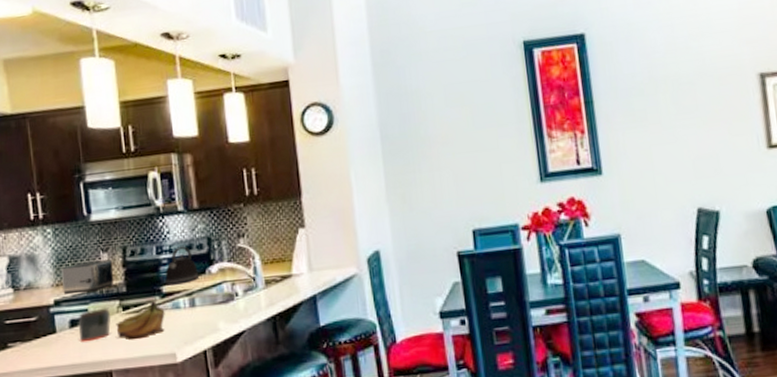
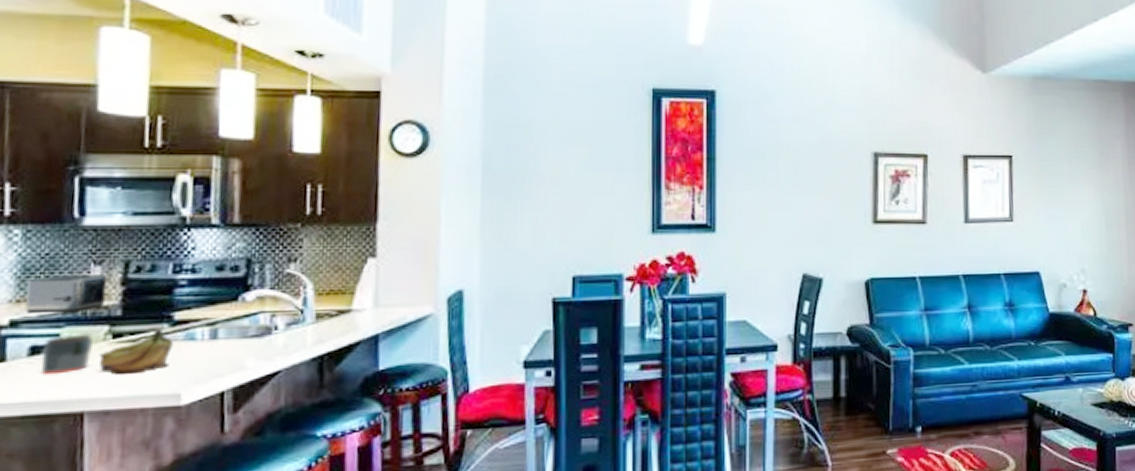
kettle: present [165,246,199,286] -> none [180,266,229,312]

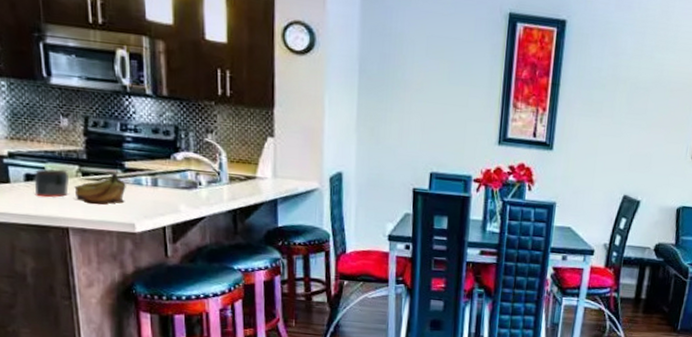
toaster: present [25,275,108,314] -> none [16,121,74,153]

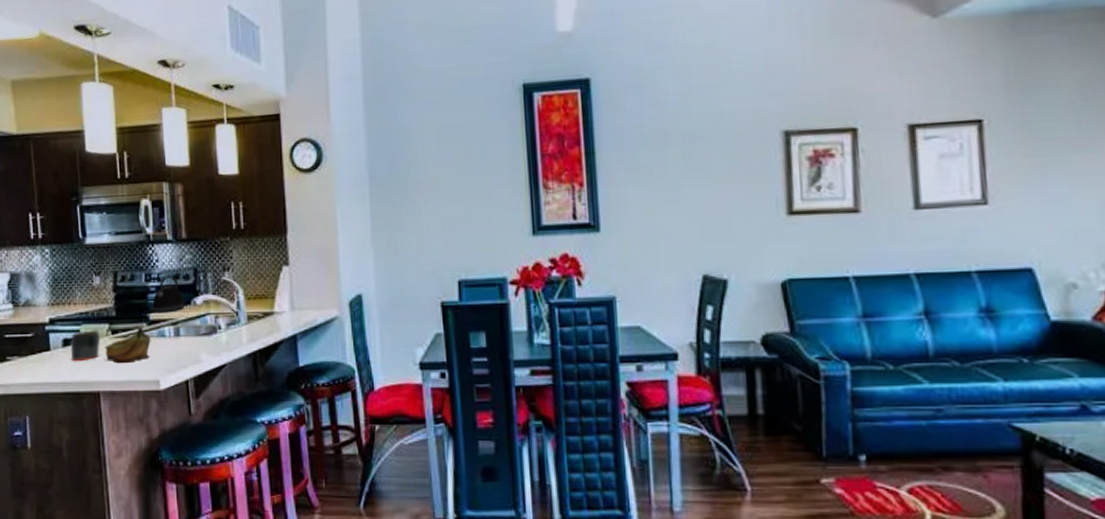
kettle: none [128,128,164,164] -> present [152,275,185,313]

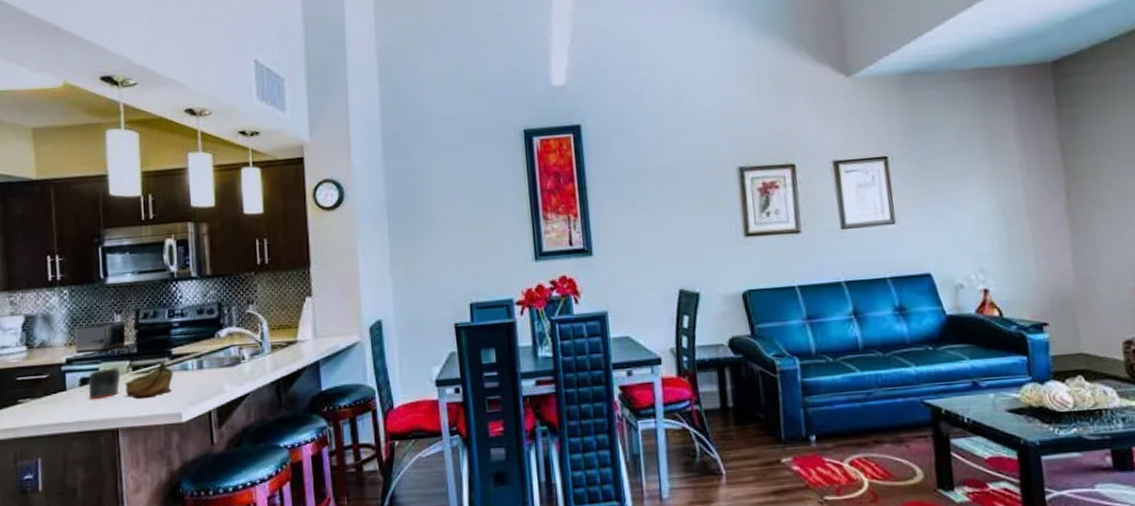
toaster: none [56,283,105,315] -> present [74,321,126,354]
kettle: present [152,275,185,313] -> none [175,310,208,348]

